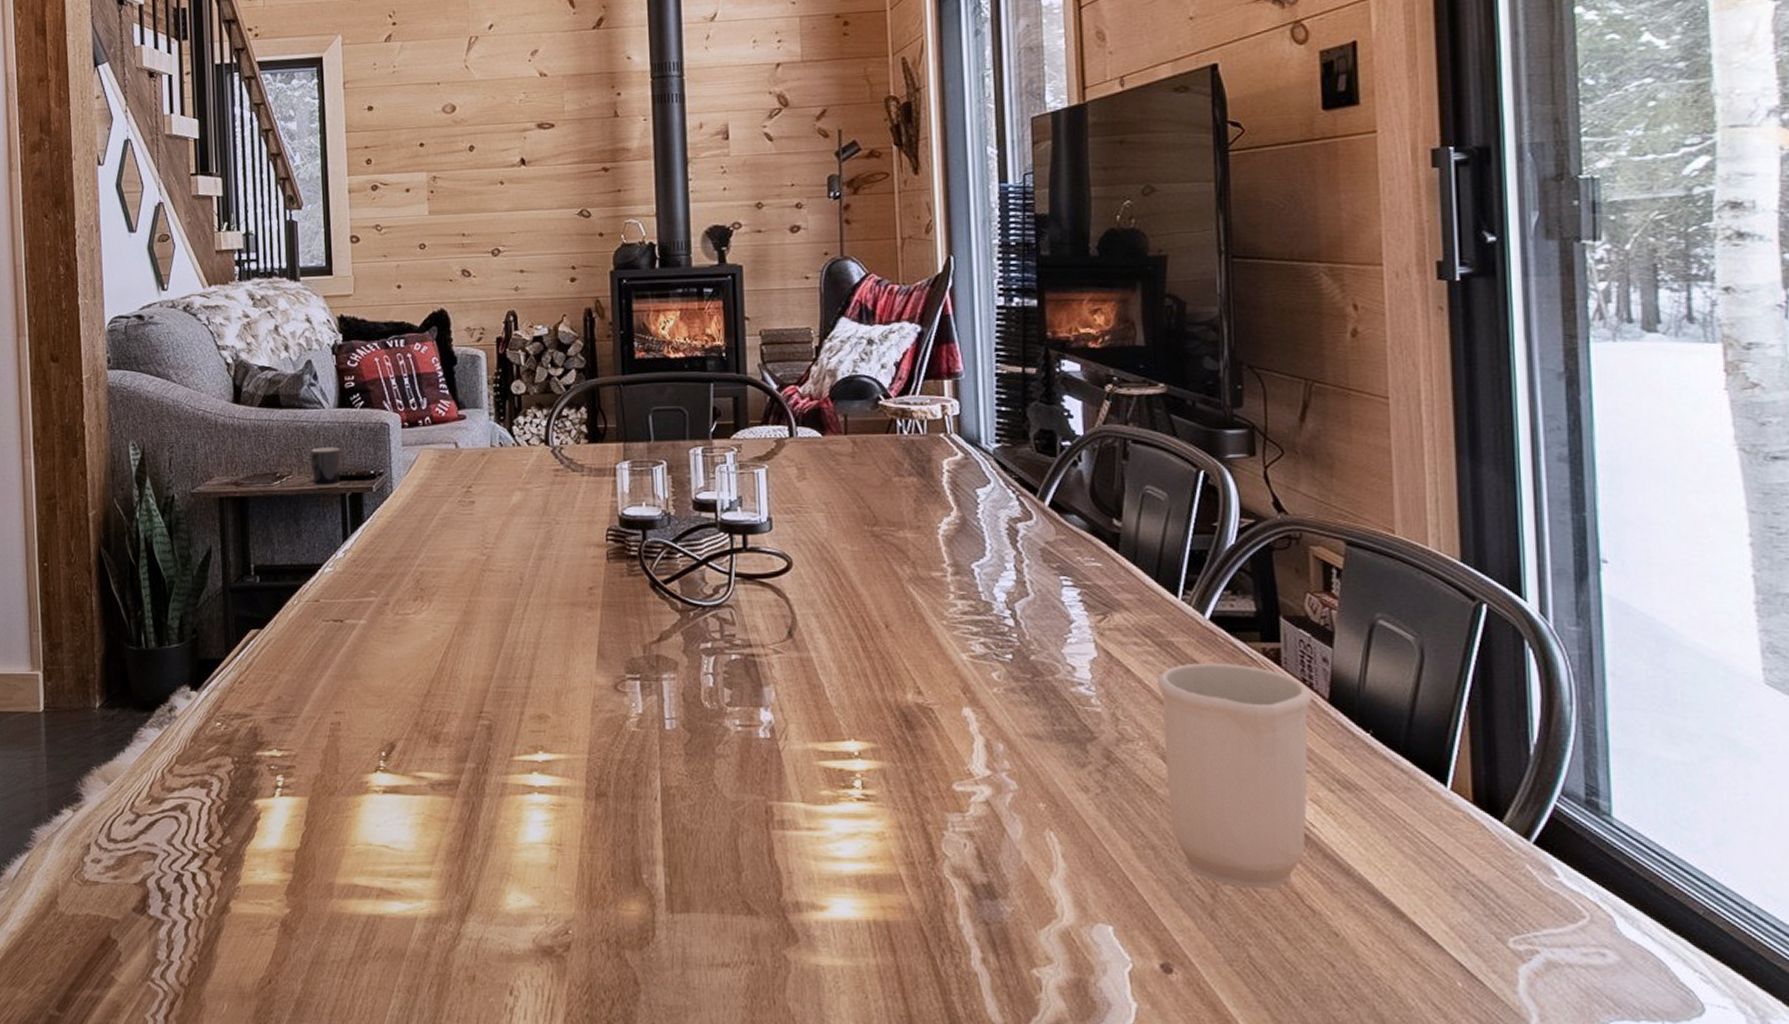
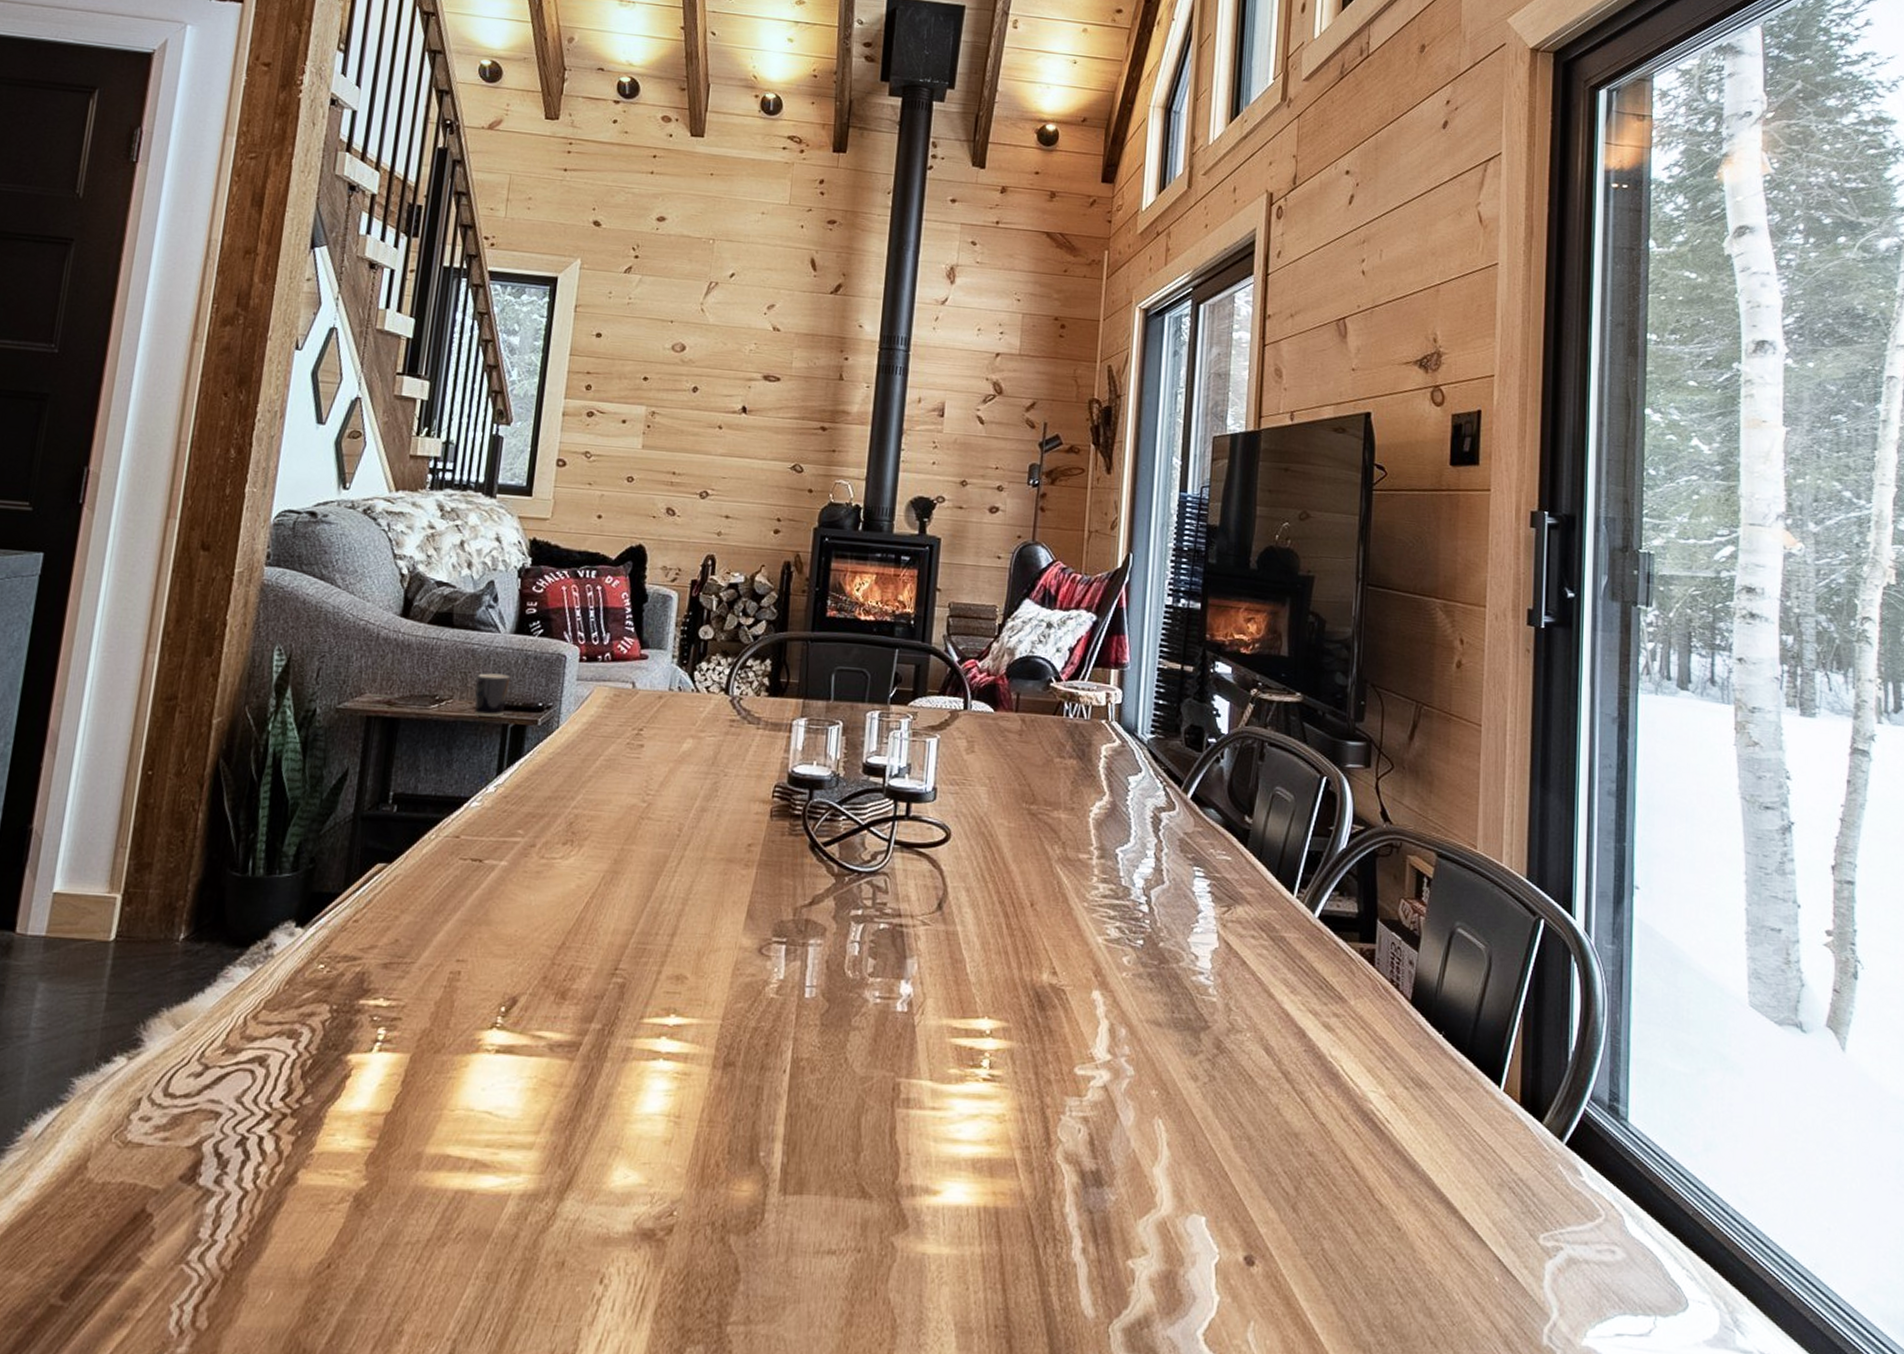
mug: present [1156,663,1313,889] -> none [1267,958,1398,1182]

